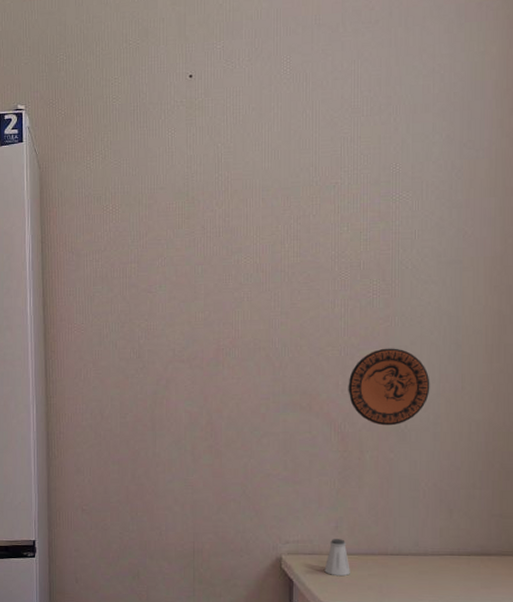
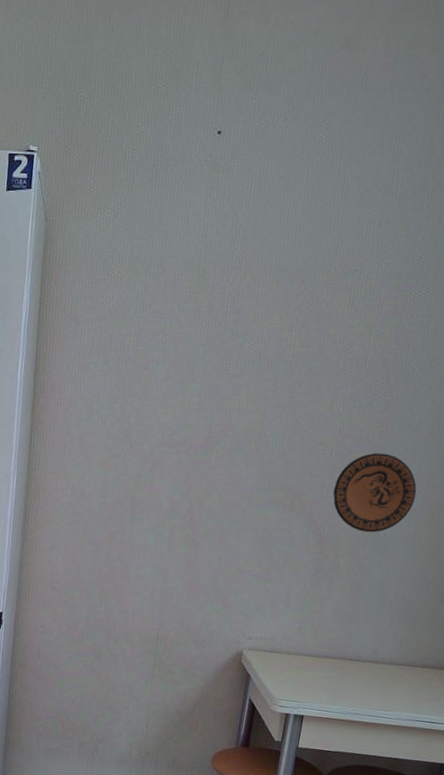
saltshaker: present [324,539,350,577] -> none [282,639,308,676]

